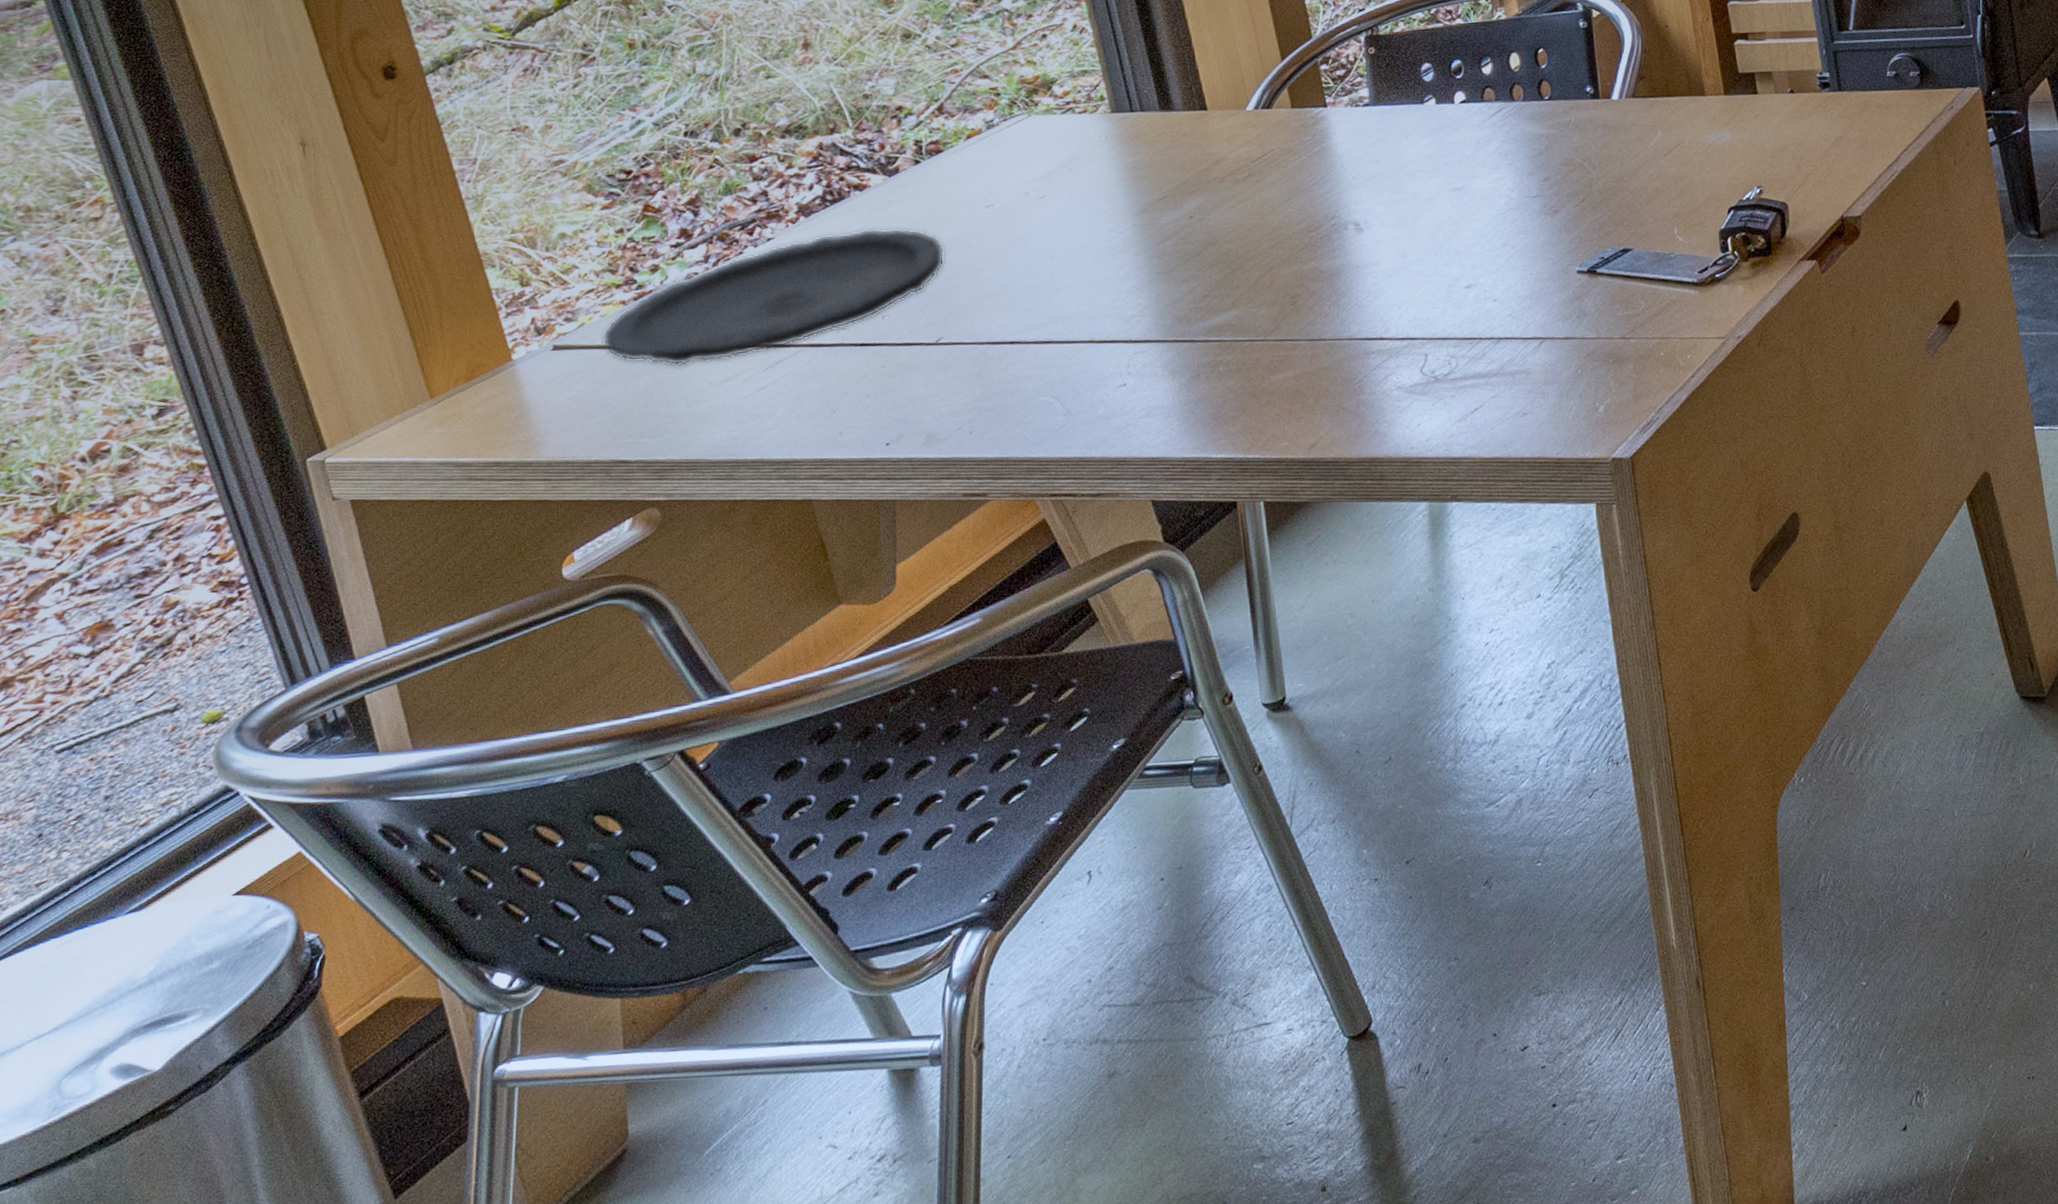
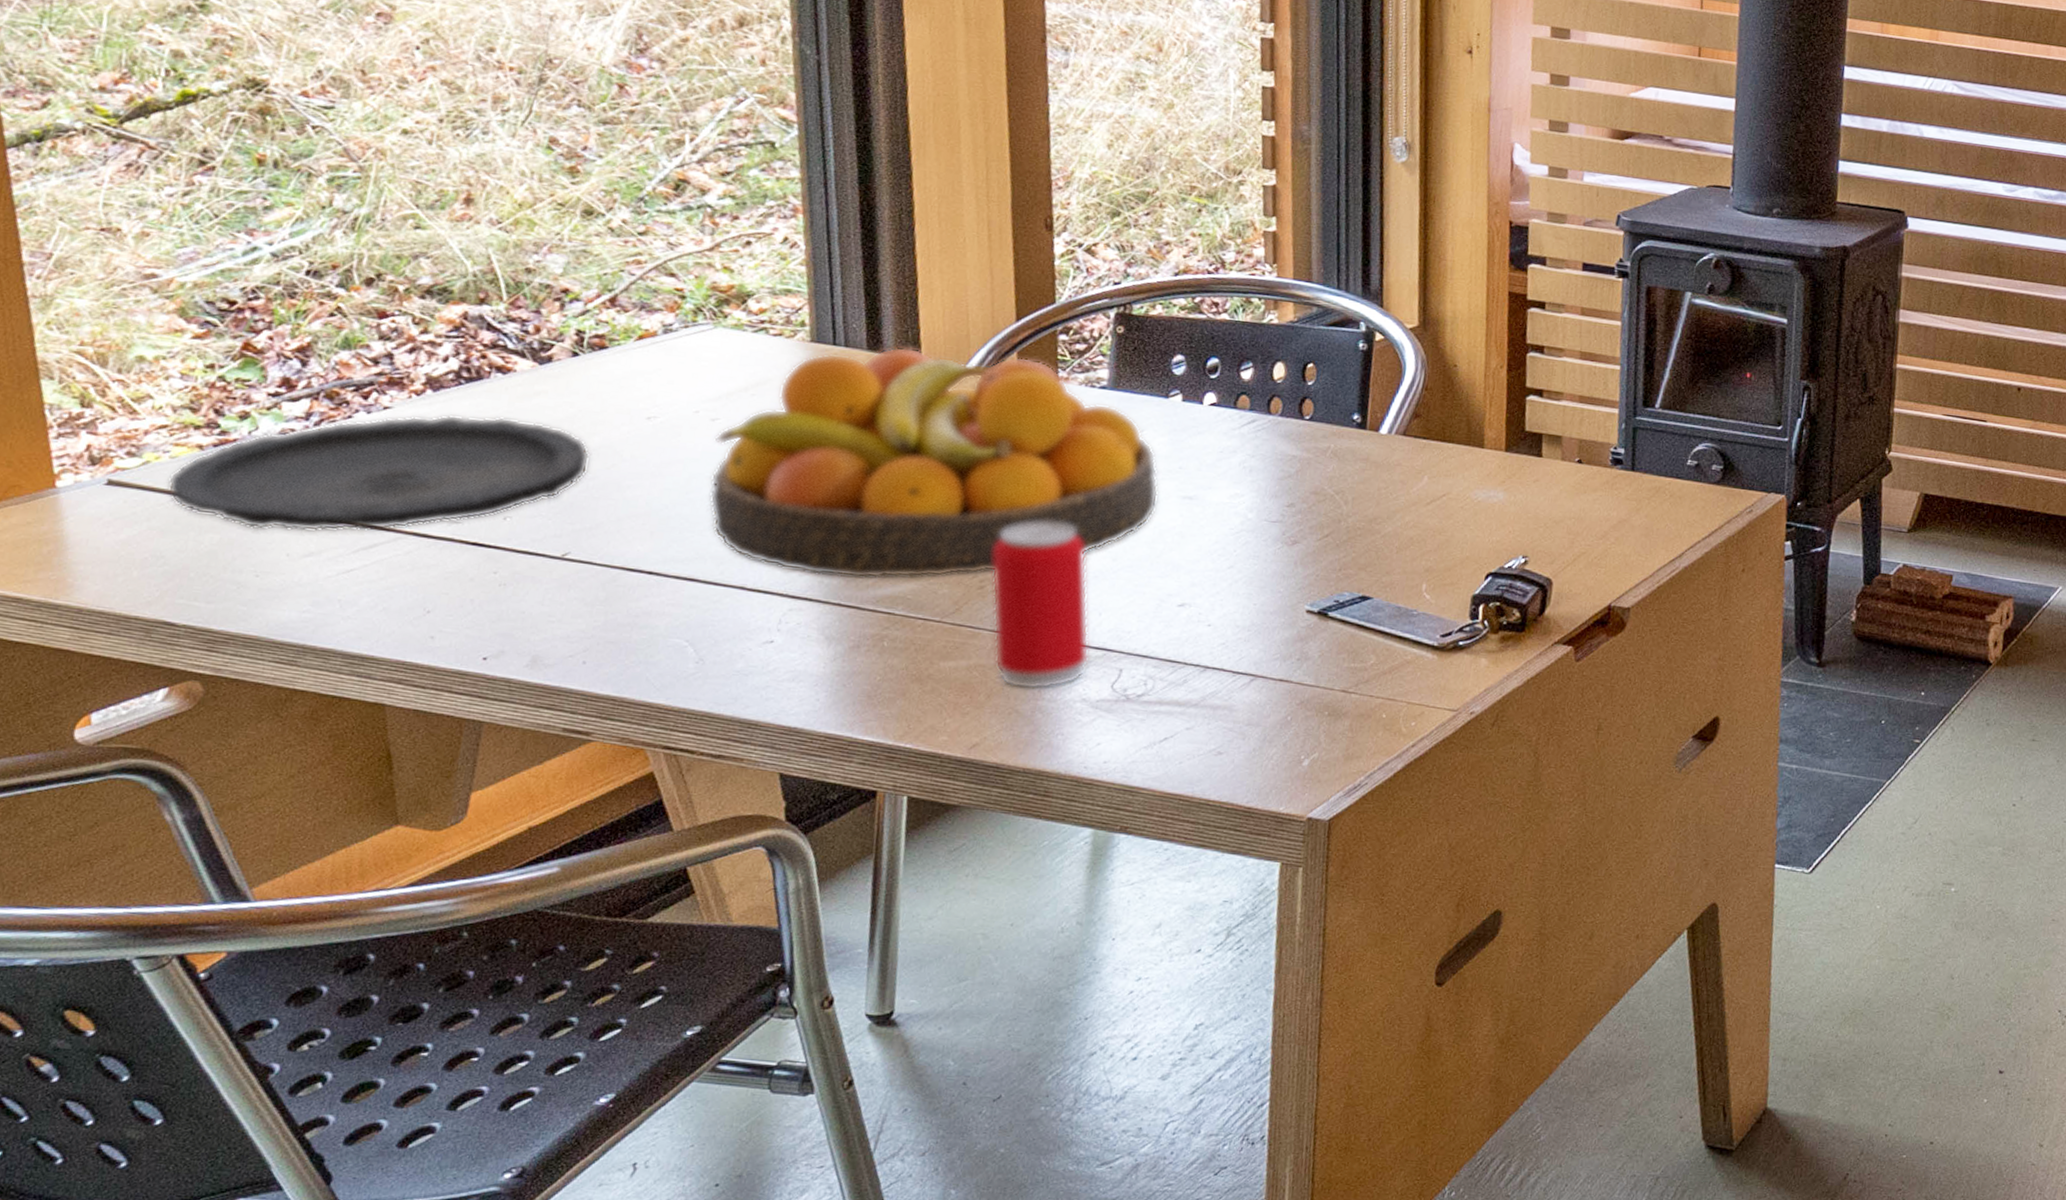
fruit bowl: none [1045,91,1431,319] -> present [709,346,1159,579]
beverage can: none [1298,232,1397,388] -> present [990,521,1090,690]

